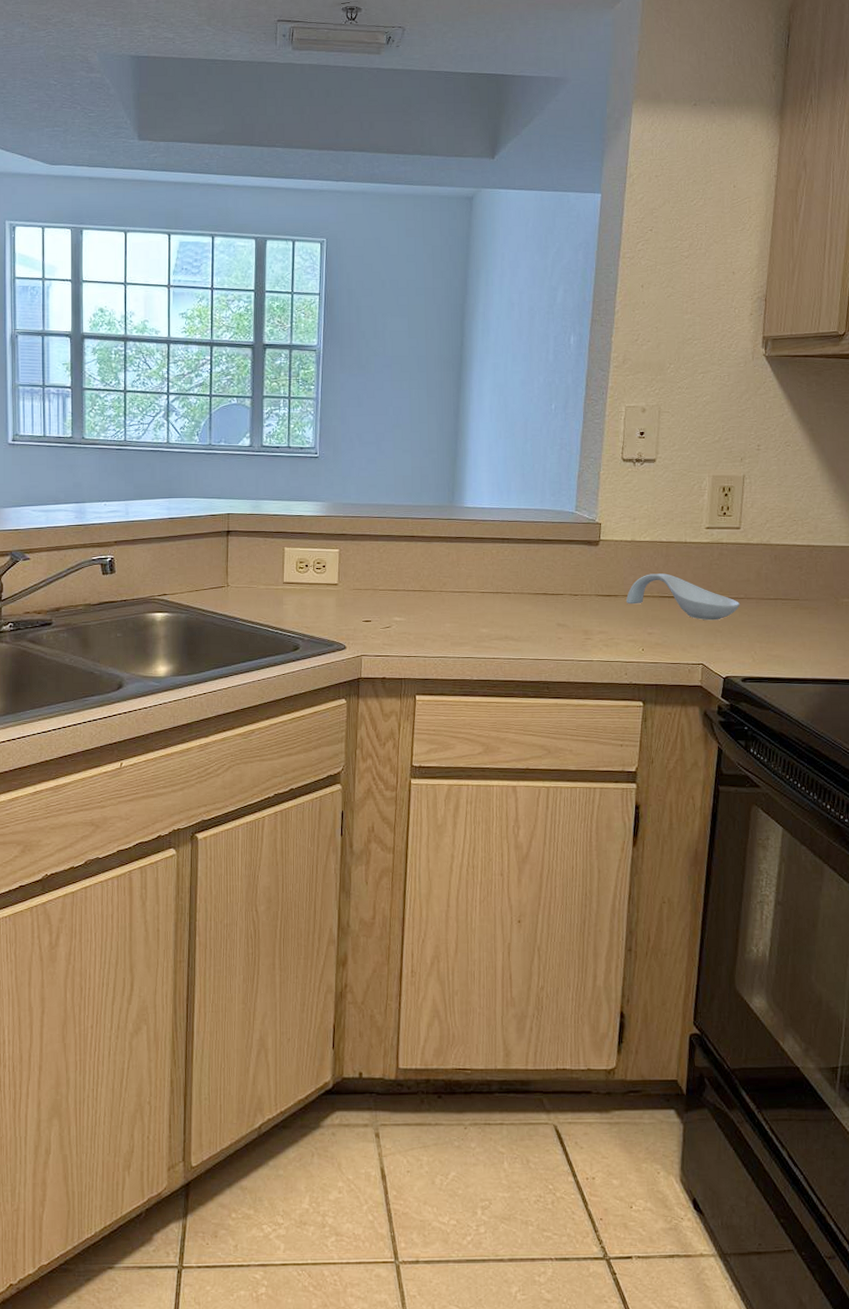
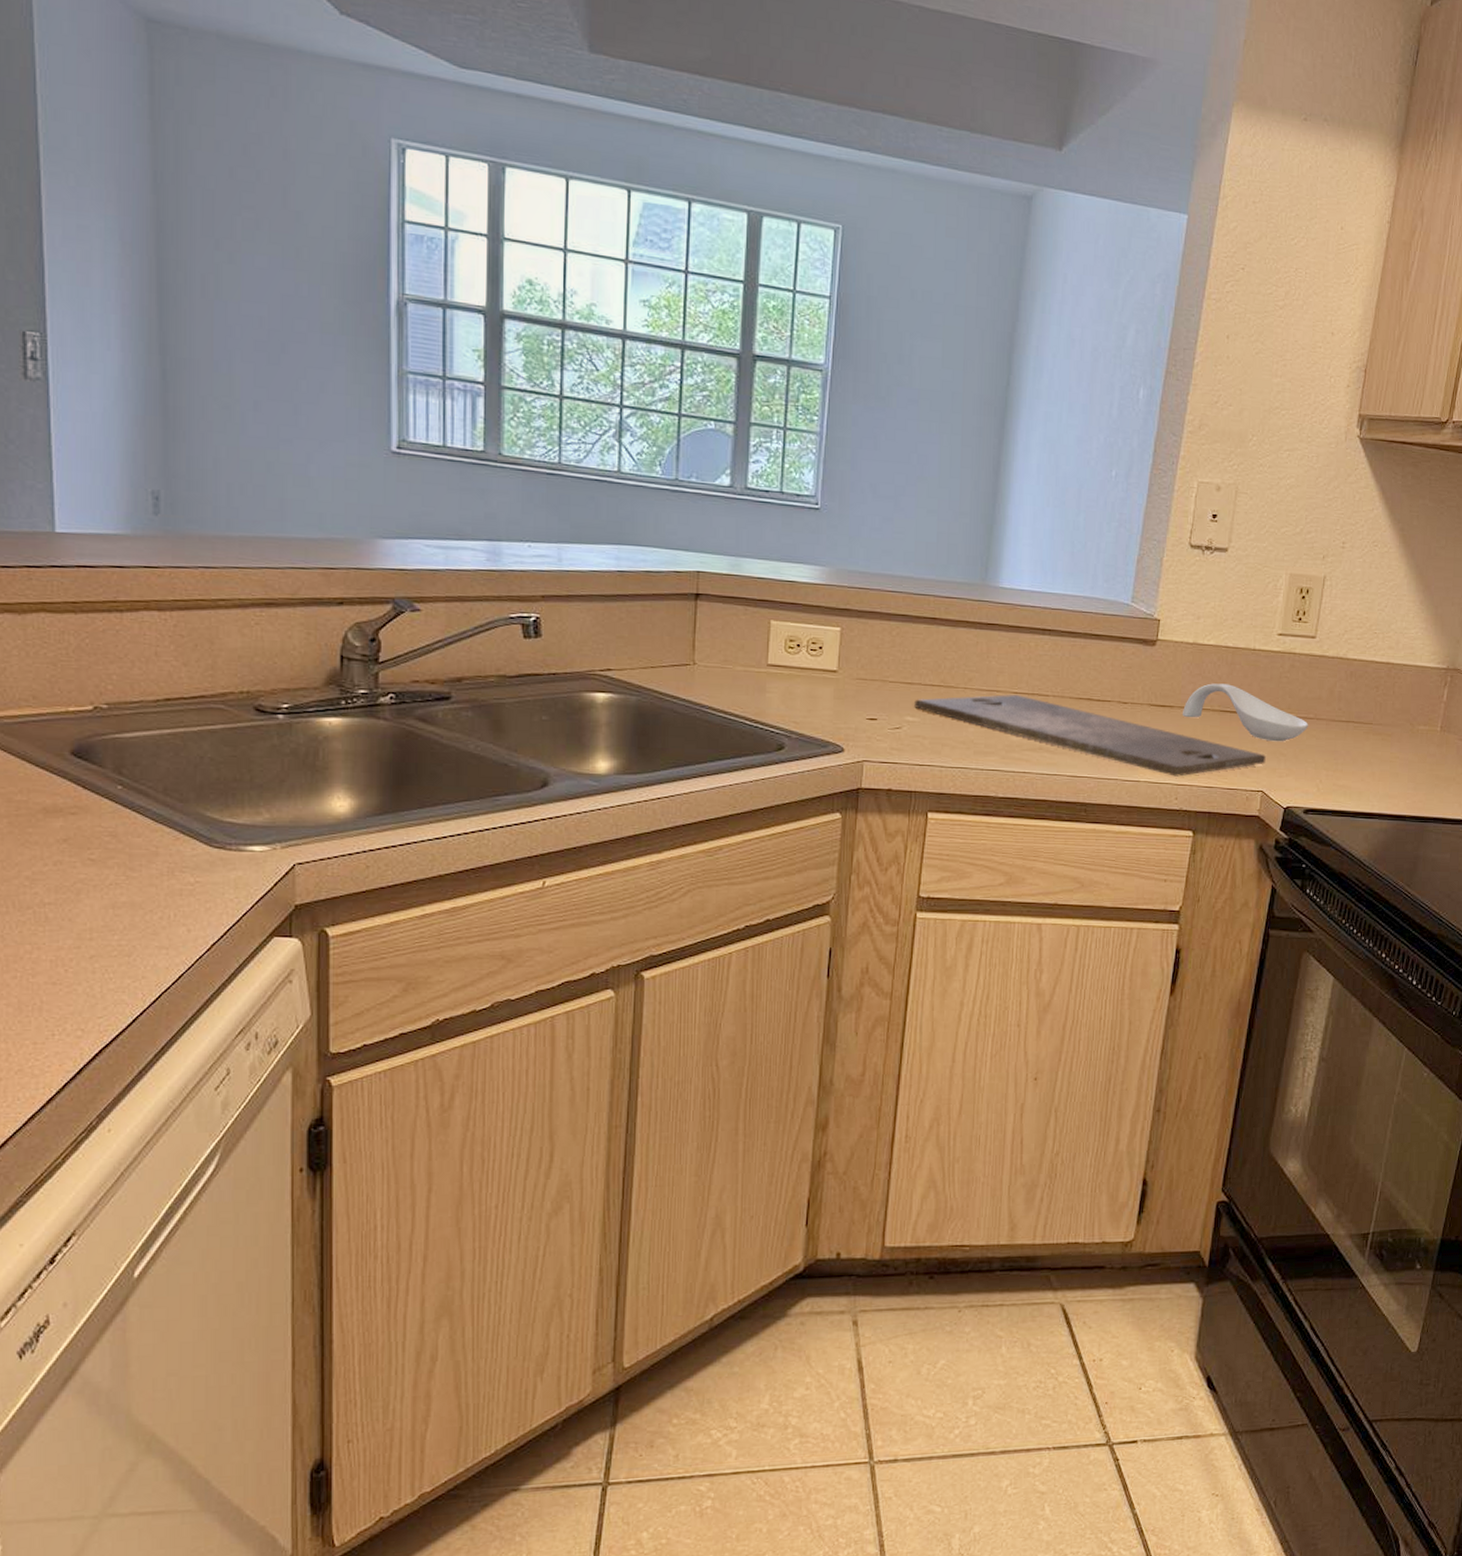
cutting board: none [400,594,704,655] -> present [914,694,1266,777]

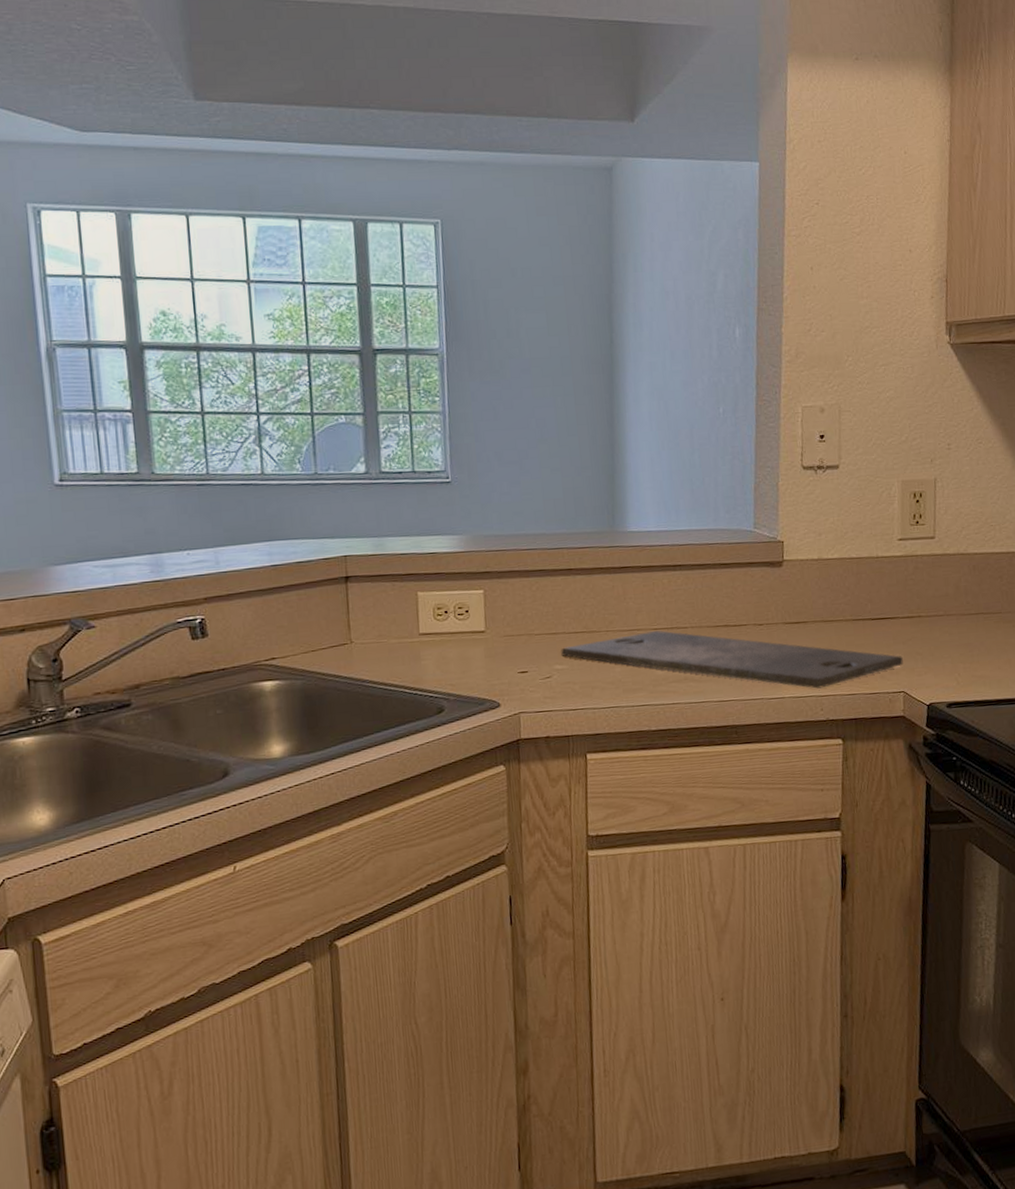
spoon rest: present [1182,683,1309,742] -> none [816,593,940,643]

